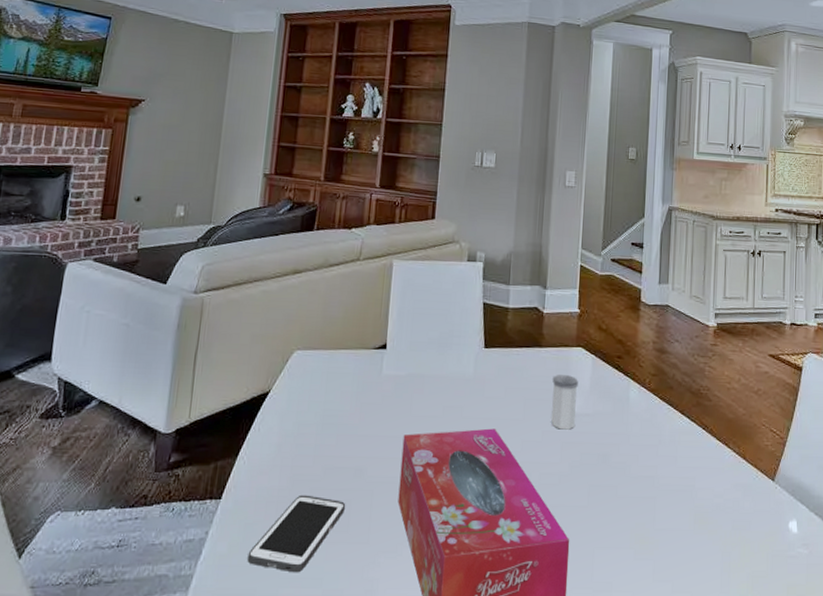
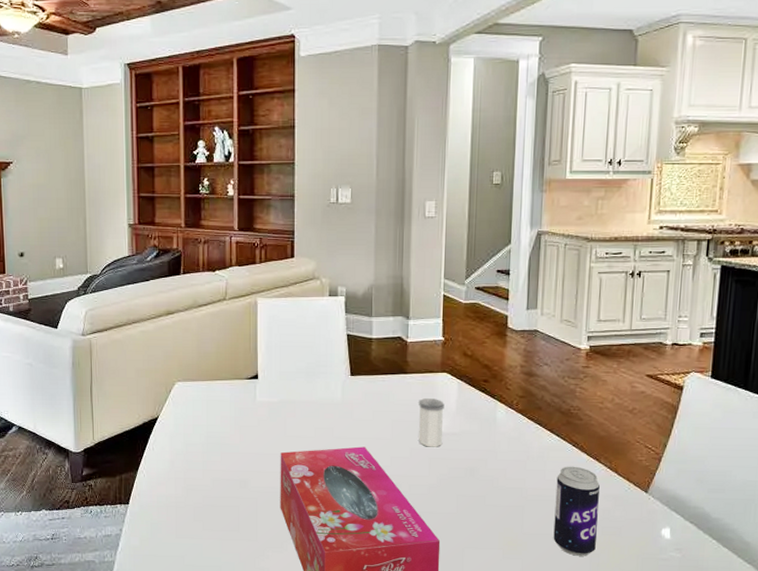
cell phone: present [247,494,346,573] -> none [156,501,235,562]
beverage can: none [685,451,729,555] -> present [553,466,600,556]

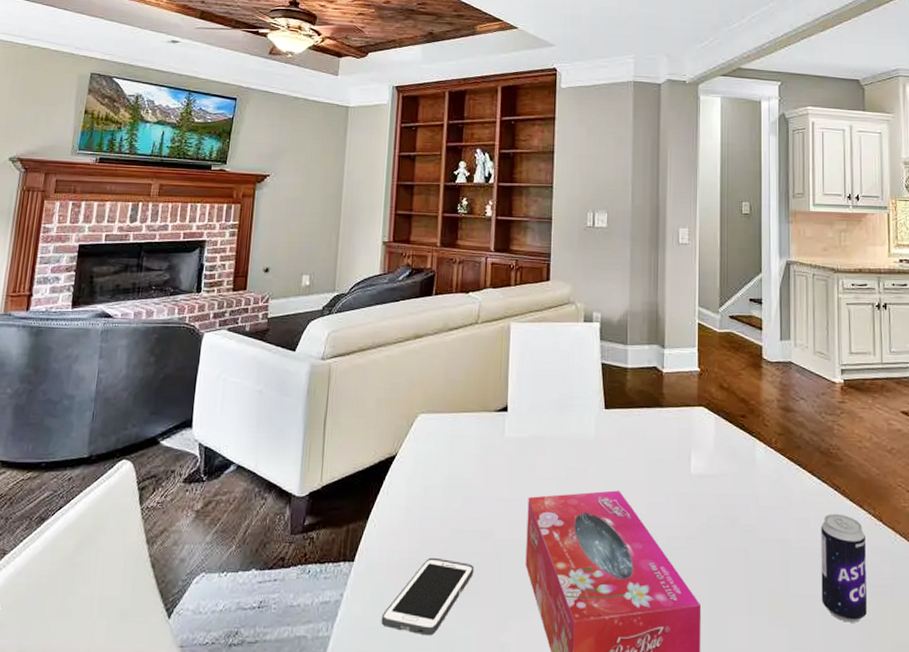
cell phone: none [156,501,235,562] -> present [381,557,475,636]
salt shaker: present [419,398,444,447] -> none [675,435,702,492]

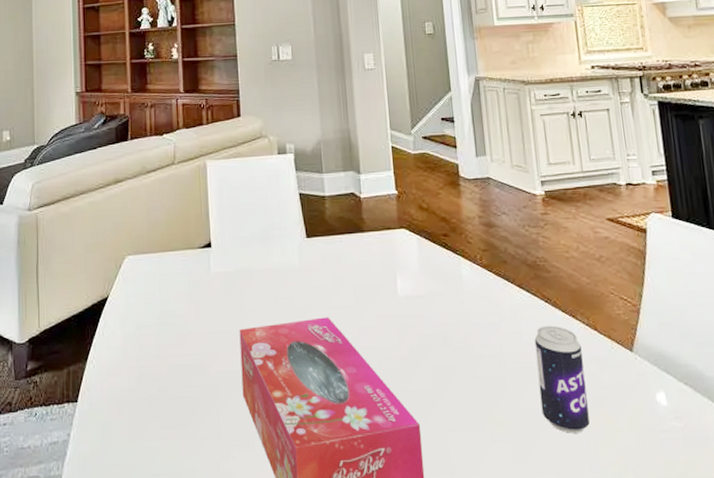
cell phone: present [381,557,475,636] -> none [108,393,194,470]

